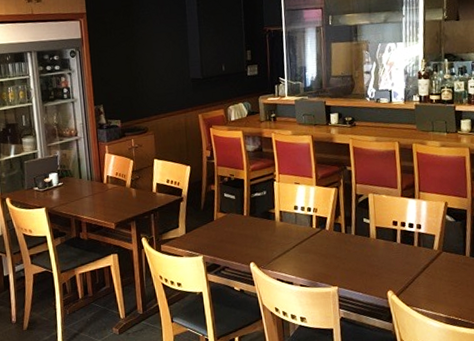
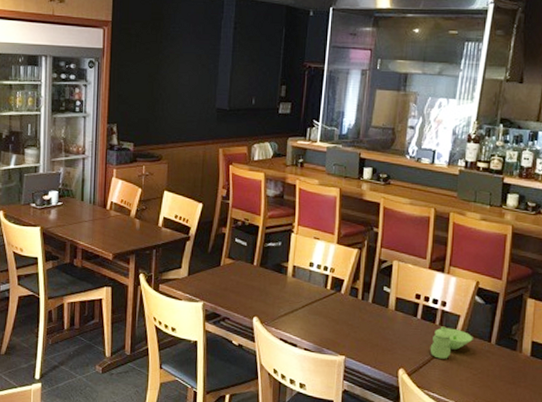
condiment set: none [412,247,450,277] -> present [430,326,473,359]

